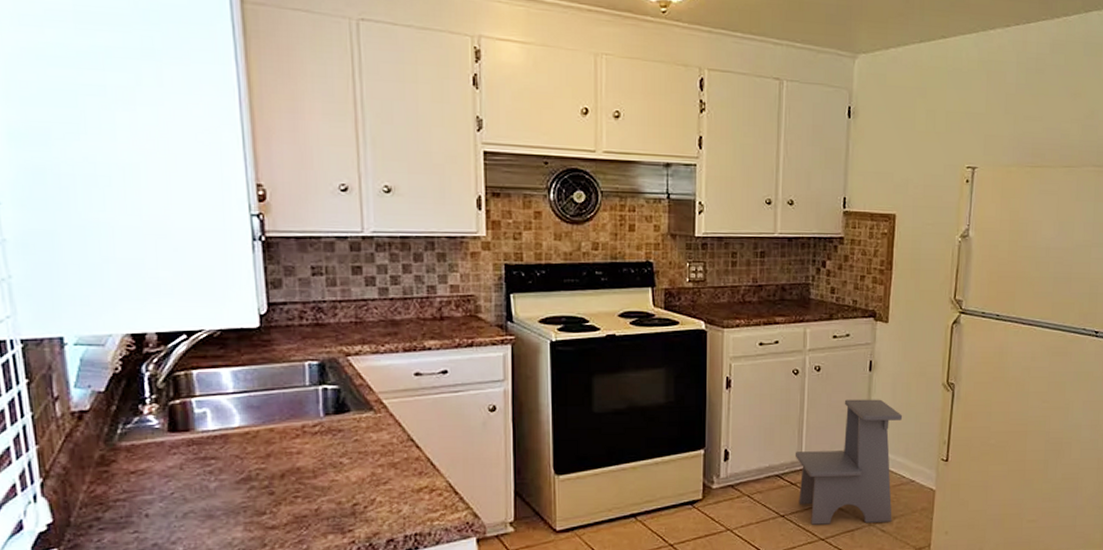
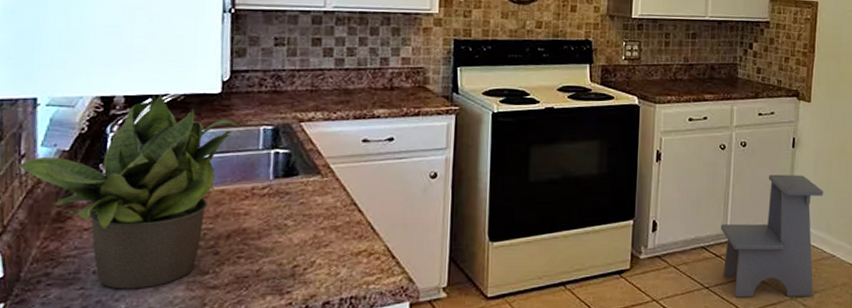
potted plant: none [52,329,283,532] -> present [18,93,240,290]

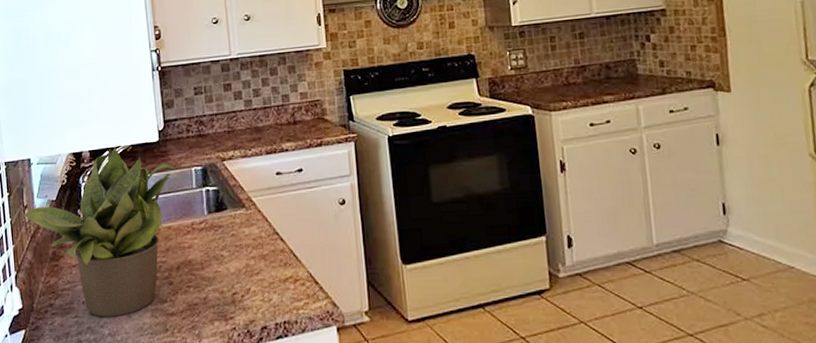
step stool: present [720,174,824,298] -> none [644,175,774,318]

